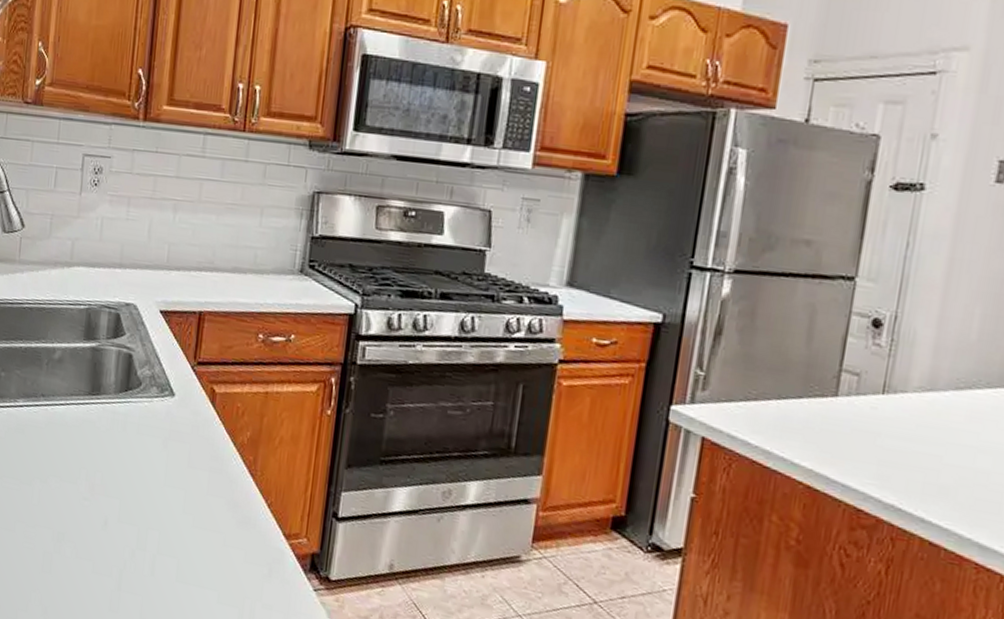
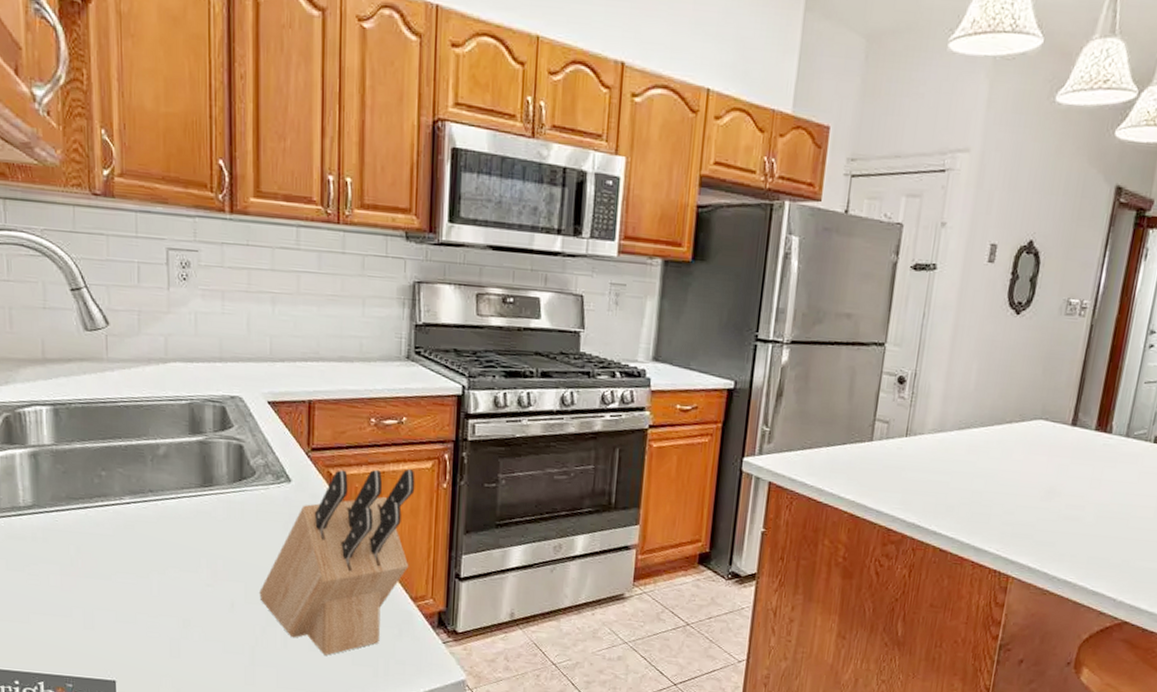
knife block: none [132,387,299,589] -> present [259,469,415,656]

